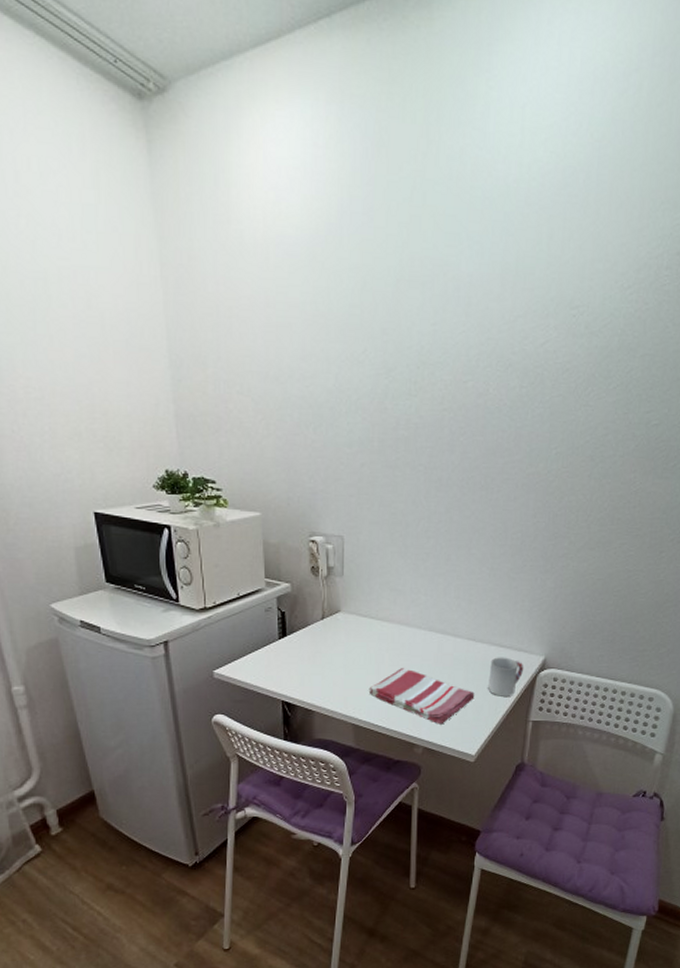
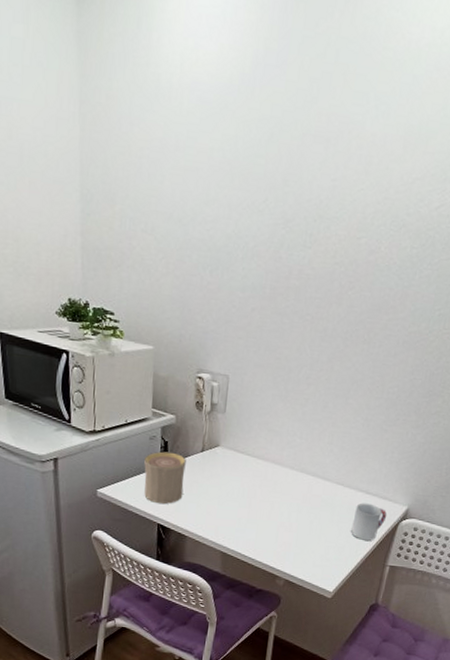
cup: none [260,623,306,680] -> present [143,451,186,505]
dish towel: present [368,668,475,725] -> none [239,504,338,561]

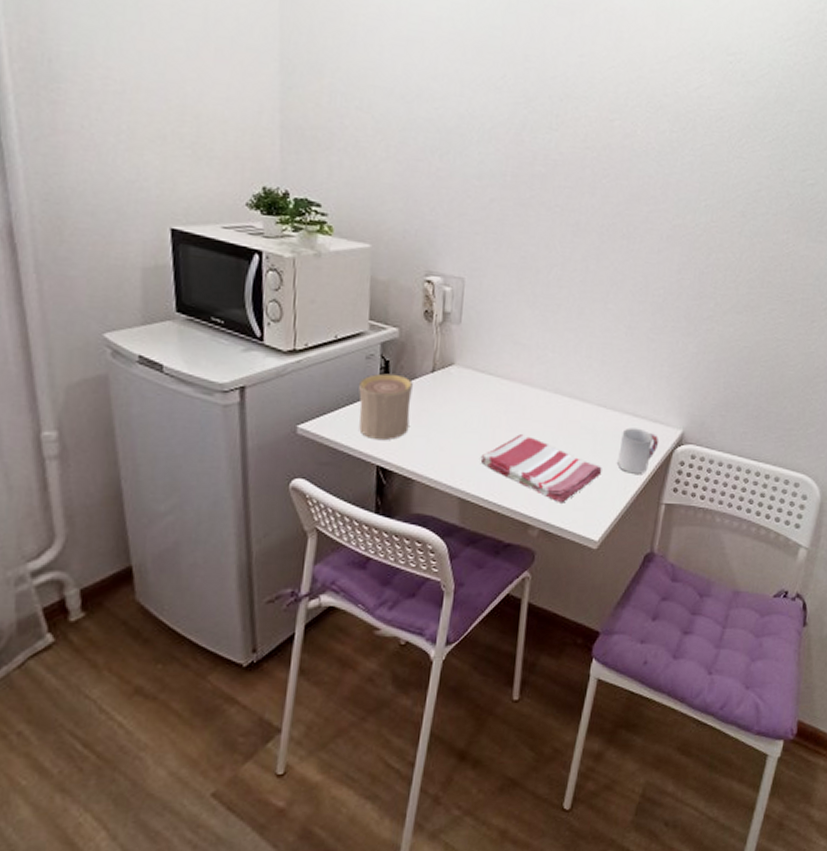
dish towel: none [239,504,338,561] -> present [480,434,602,503]

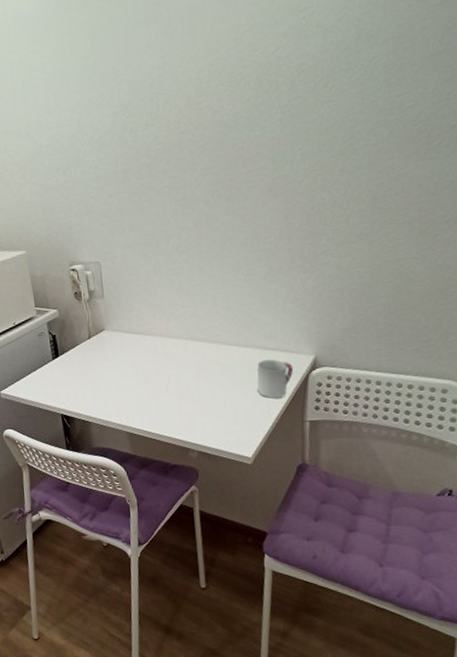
cup: present [358,373,413,441] -> none [36,344,79,396]
dish towel: present [480,434,602,503] -> none [139,377,245,429]

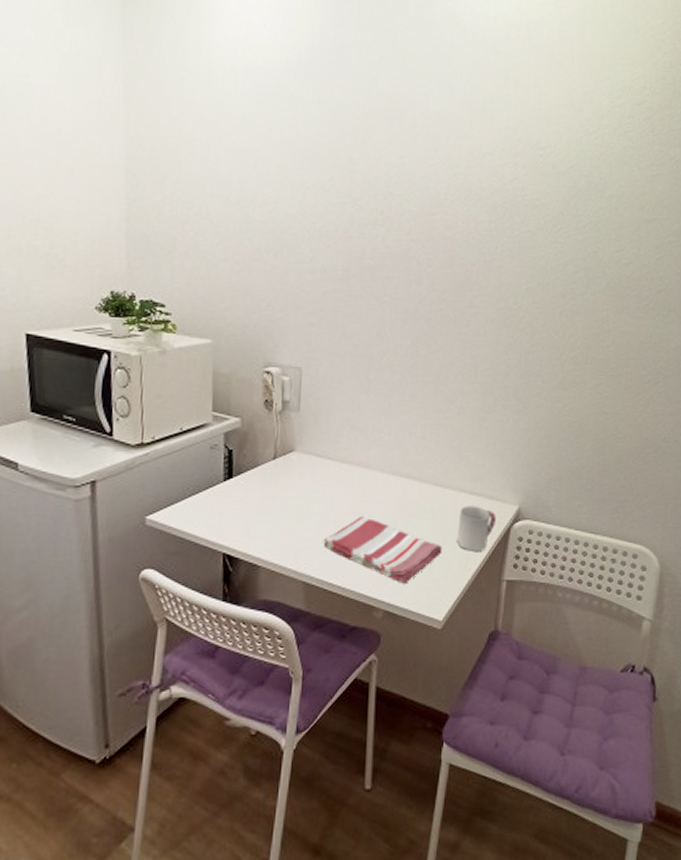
dish towel: none [139,377,245,429] -> present [323,517,442,584]

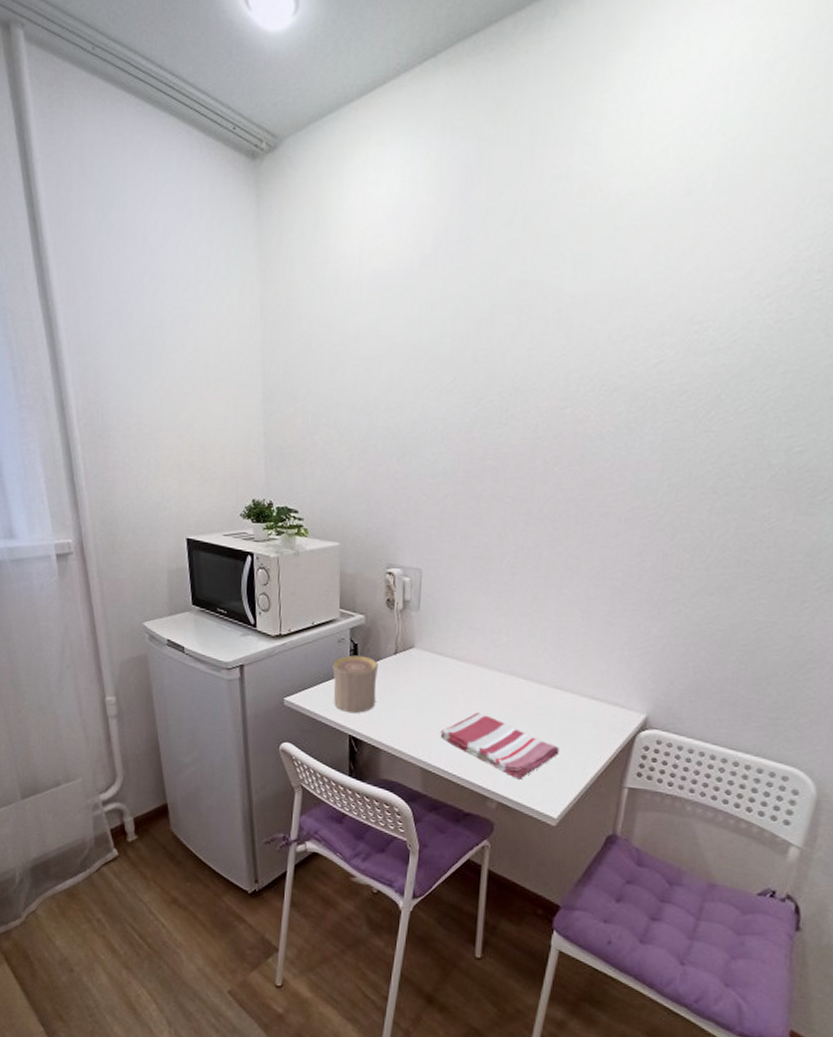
cup: none [203,462,256,528] -> present [332,655,378,714]
cup: present [457,505,497,551] -> none [576,710,621,756]

